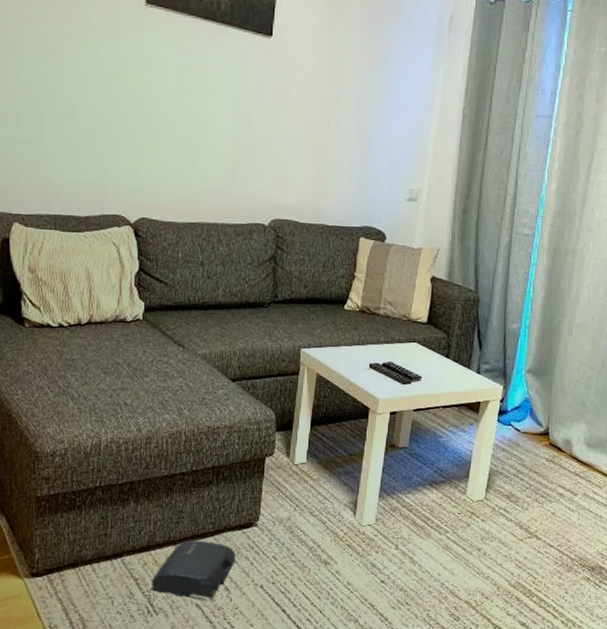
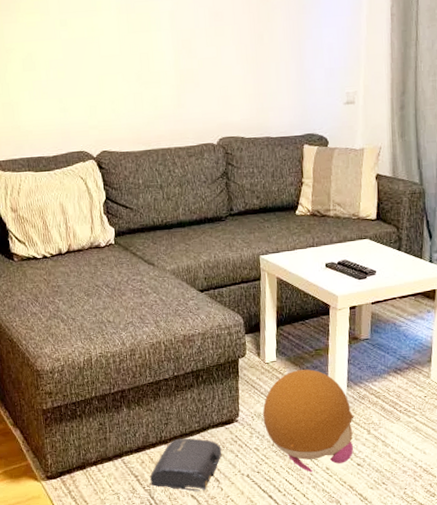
plush toy: none [285,475,383,587] -> present [262,369,355,473]

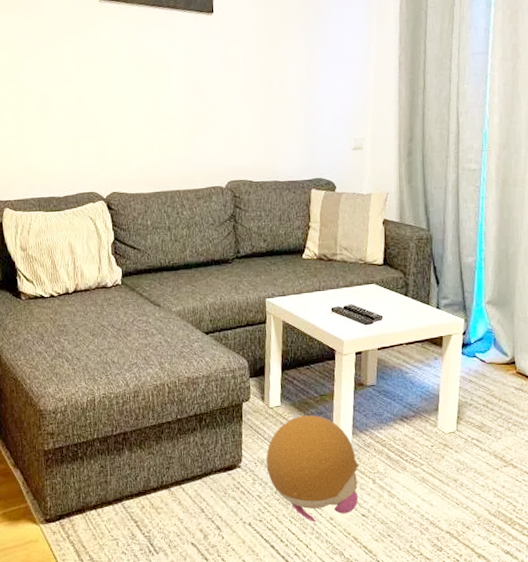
bag: present [150,438,222,491] -> none [149,483,224,539]

